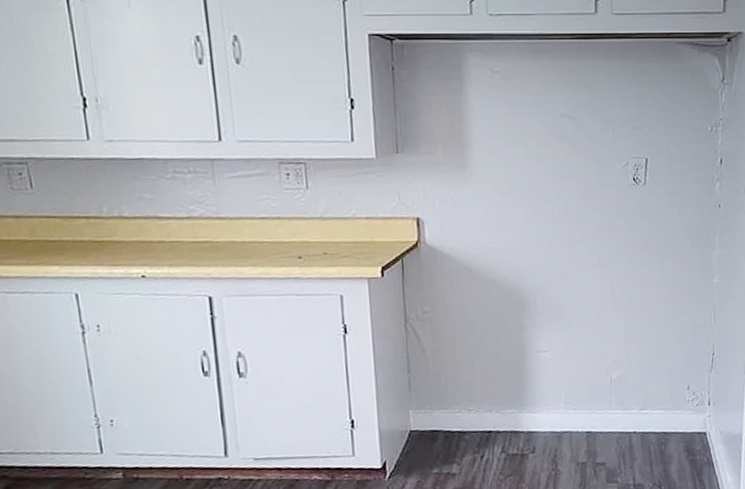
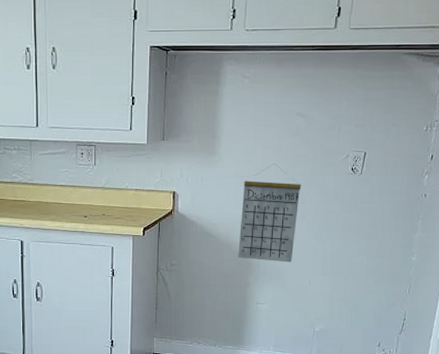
calendar: none [506,176,577,298] -> present [238,163,301,262]

